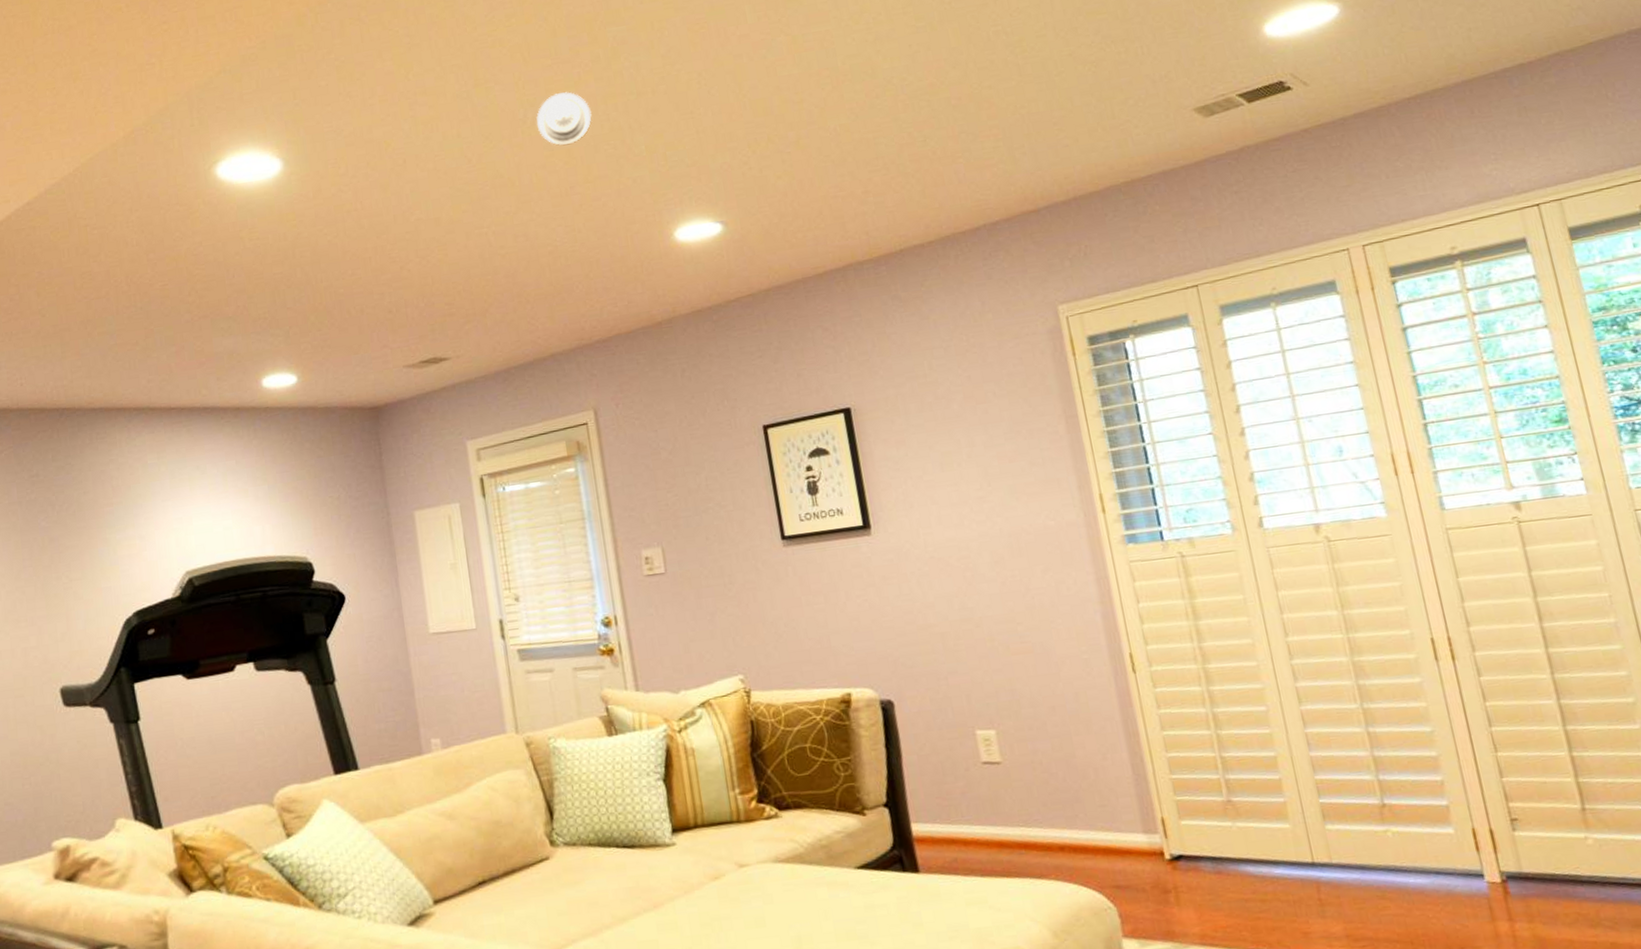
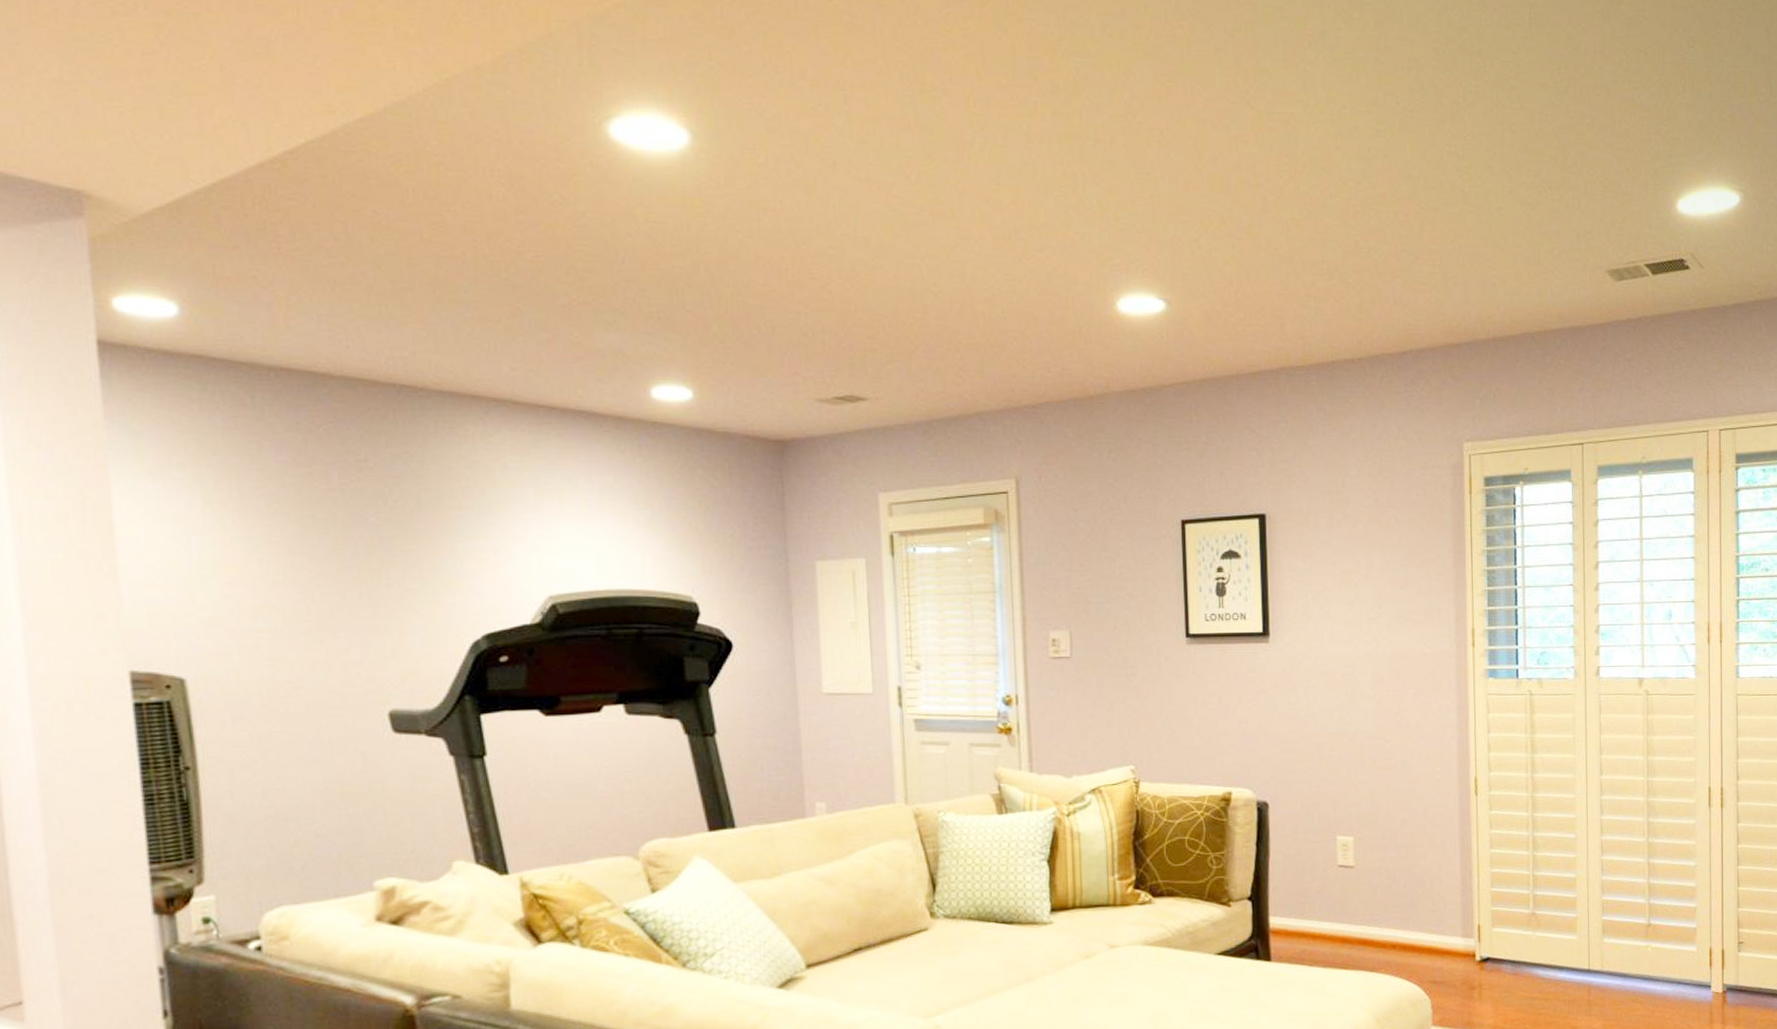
smoke detector: present [536,92,592,146] -> none [984,121,1045,183]

